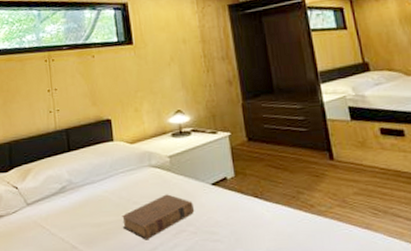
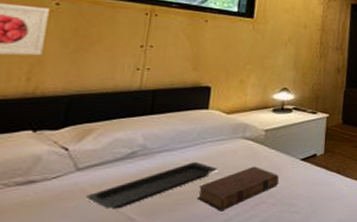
serving tray: none [38,193,134,239] -> present [86,162,217,210]

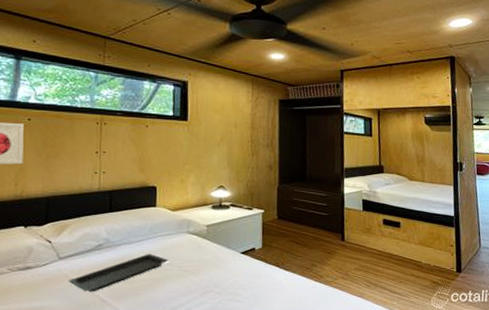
book: present [197,166,280,212] -> none [154,258,223,298]

